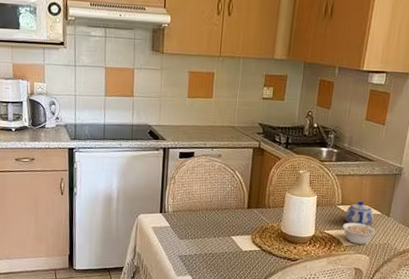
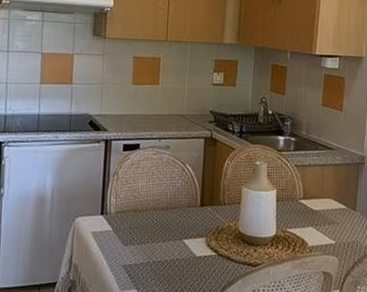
legume: present [342,221,376,245] -> none [306,217,343,245]
teapot: present [344,200,374,226] -> none [307,193,339,222]

